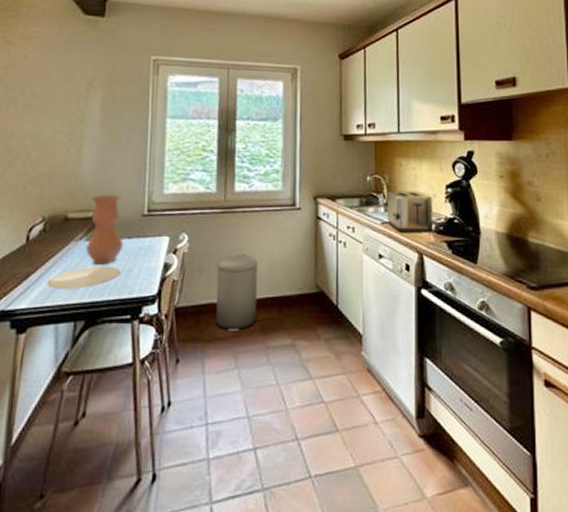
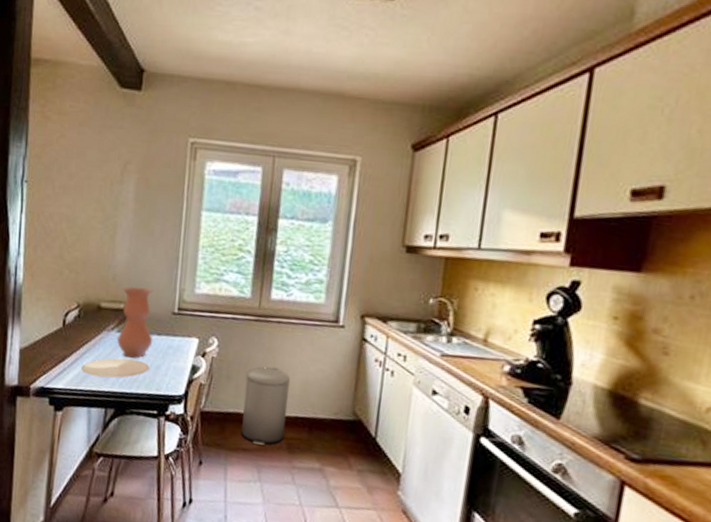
toaster: present [386,190,434,233] -> none [448,318,513,375]

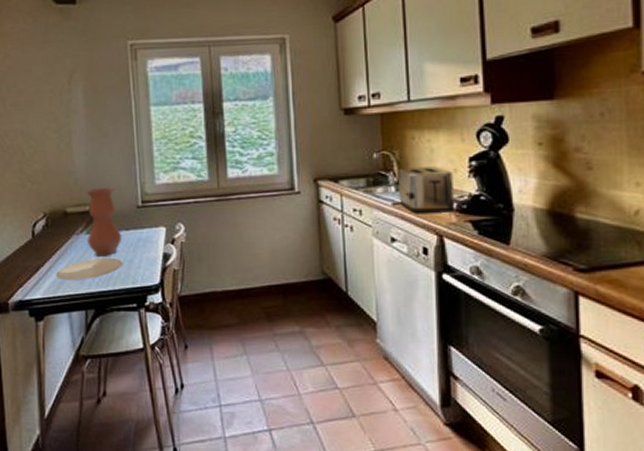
pedal bin: present [241,367,290,446] -> none [216,243,262,320]
toaster: none [448,318,513,375] -> present [397,166,455,213]

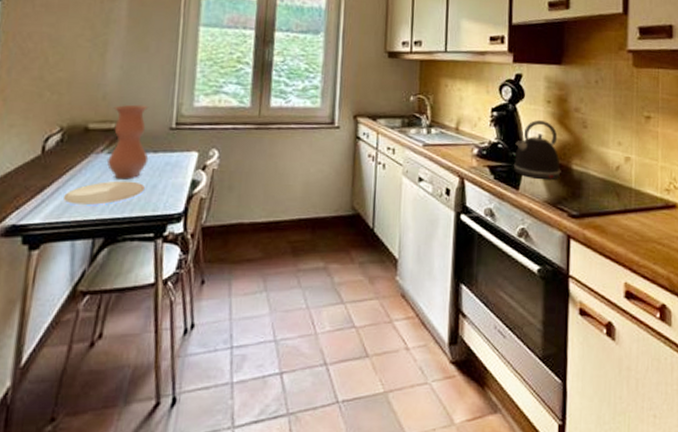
toaster: present [397,166,455,213] -> none [429,112,478,157]
kettle: none [500,166,562,231] -> present [513,120,561,179]

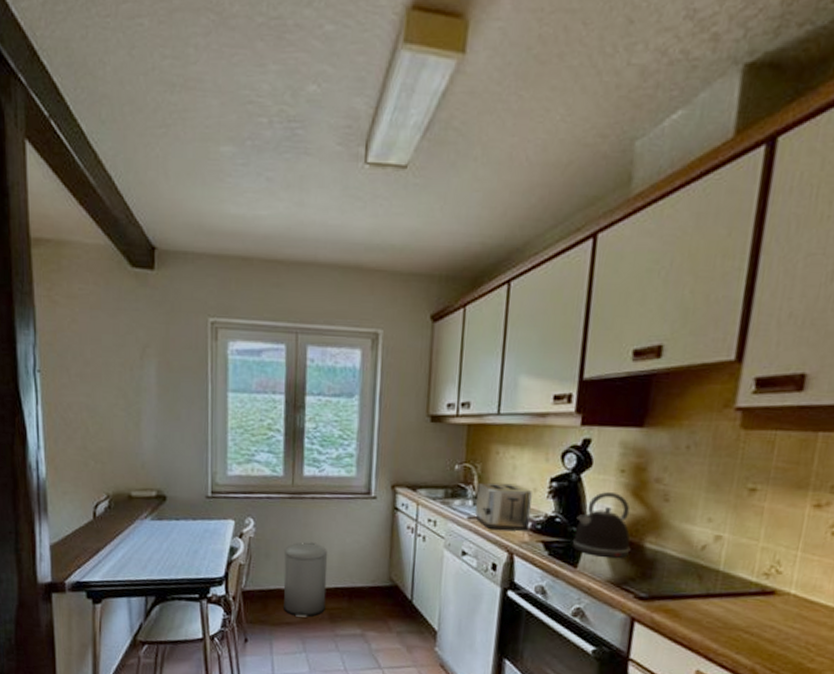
plate: present [62,180,145,206] -> none [116,545,187,568]
vase: present [107,104,149,179] -> none [152,473,189,545]
pedal bin: none [245,174,291,254] -> present [283,543,327,618]
toaster: none [429,112,478,157] -> present [475,482,532,531]

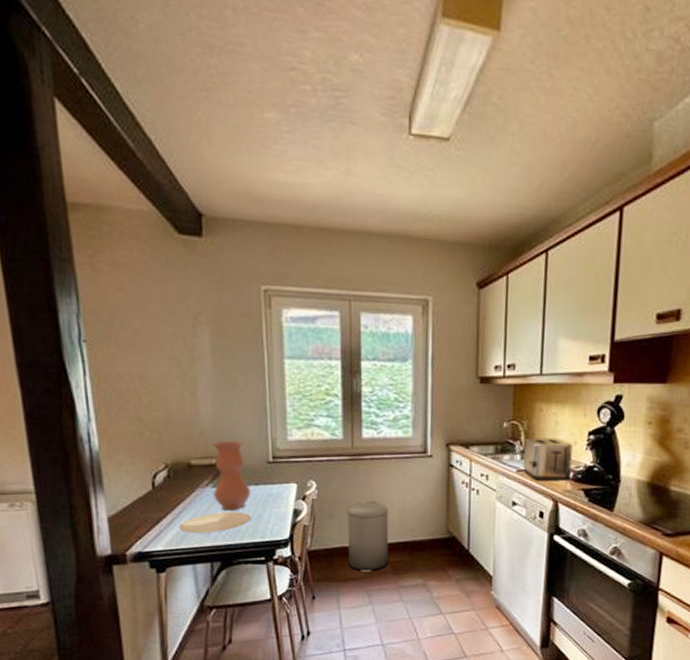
plate: none [116,545,187,568] -> present [178,511,251,535]
vase: none [152,473,189,545] -> present [211,440,251,510]
kettle: present [572,492,631,558] -> none [608,443,658,500]

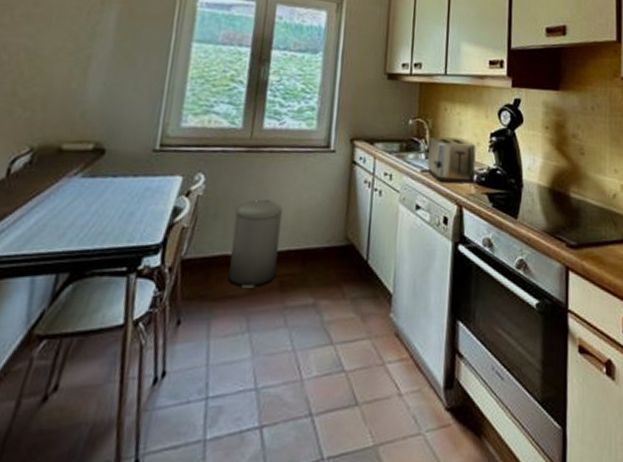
plate: present [178,511,251,535] -> none [25,207,121,236]
vase: present [211,440,251,510] -> none [80,123,131,206]

